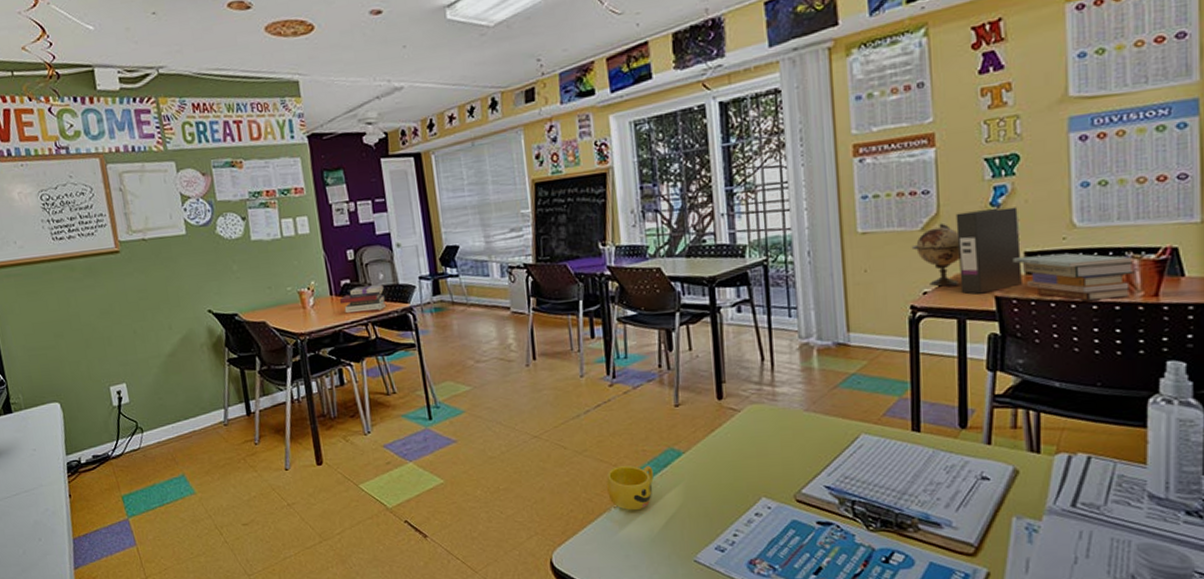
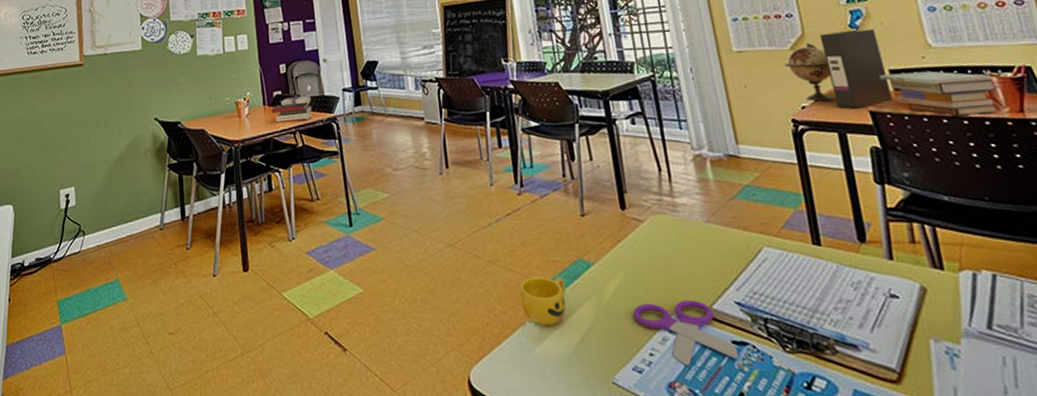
scissors: none [720,485,822,545] -> present [632,300,739,366]

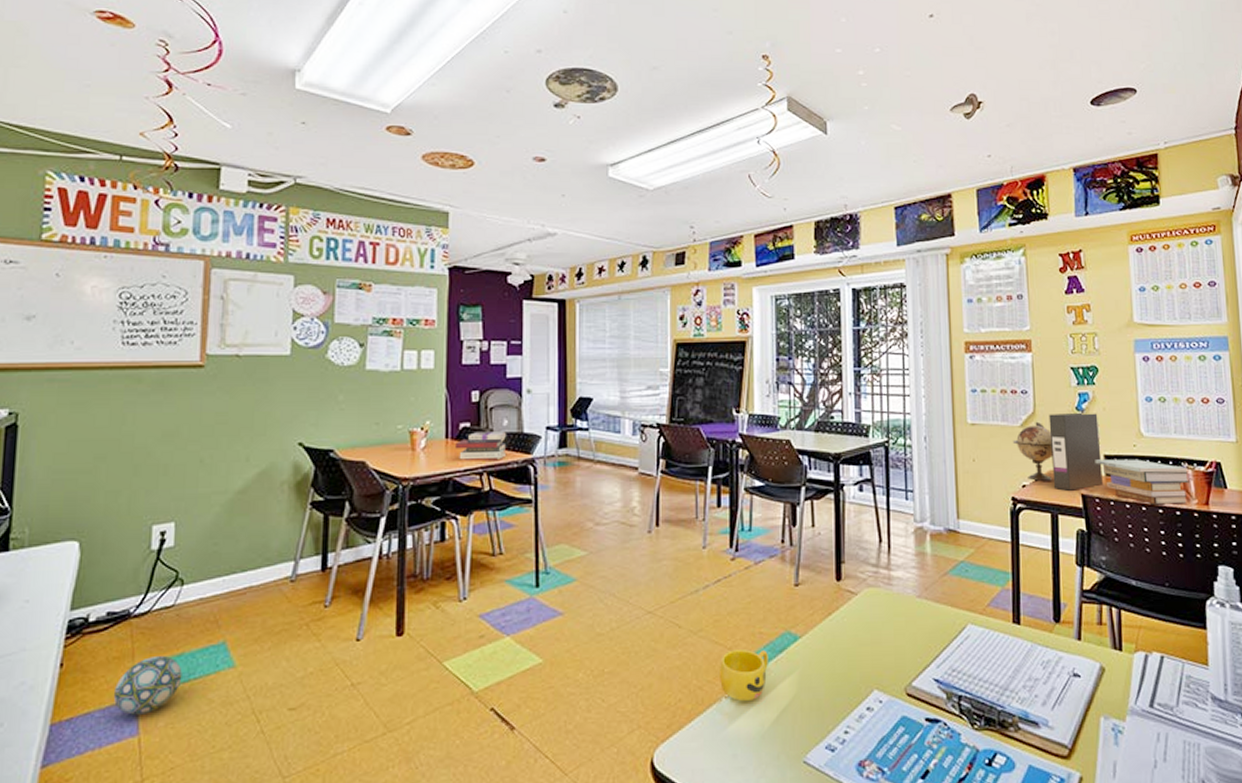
ball: none [45,291,91,339] -> present [113,655,182,715]
scissors: present [632,300,739,366] -> none [833,676,930,744]

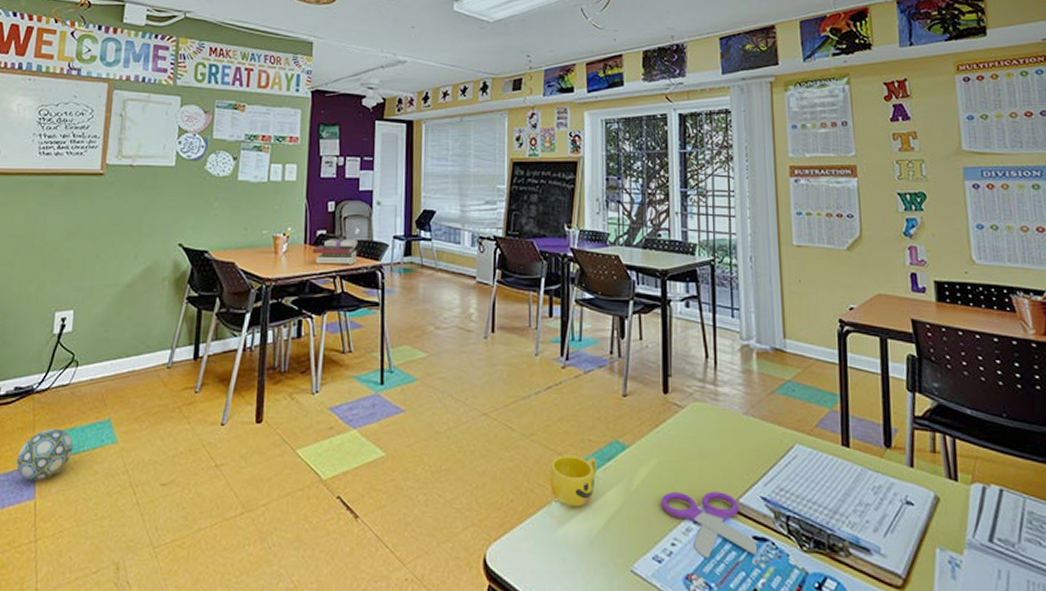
scissors: none [833,676,930,744] -> present [660,492,758,558]
globe: present [1012,421,1053,481] -> none [839,245,881,305]
binder: present [1048,412,1103,491] -> none [875,237,934,315]
books: present [1095,459,1190,505] -> none [924,285,1026,334]

